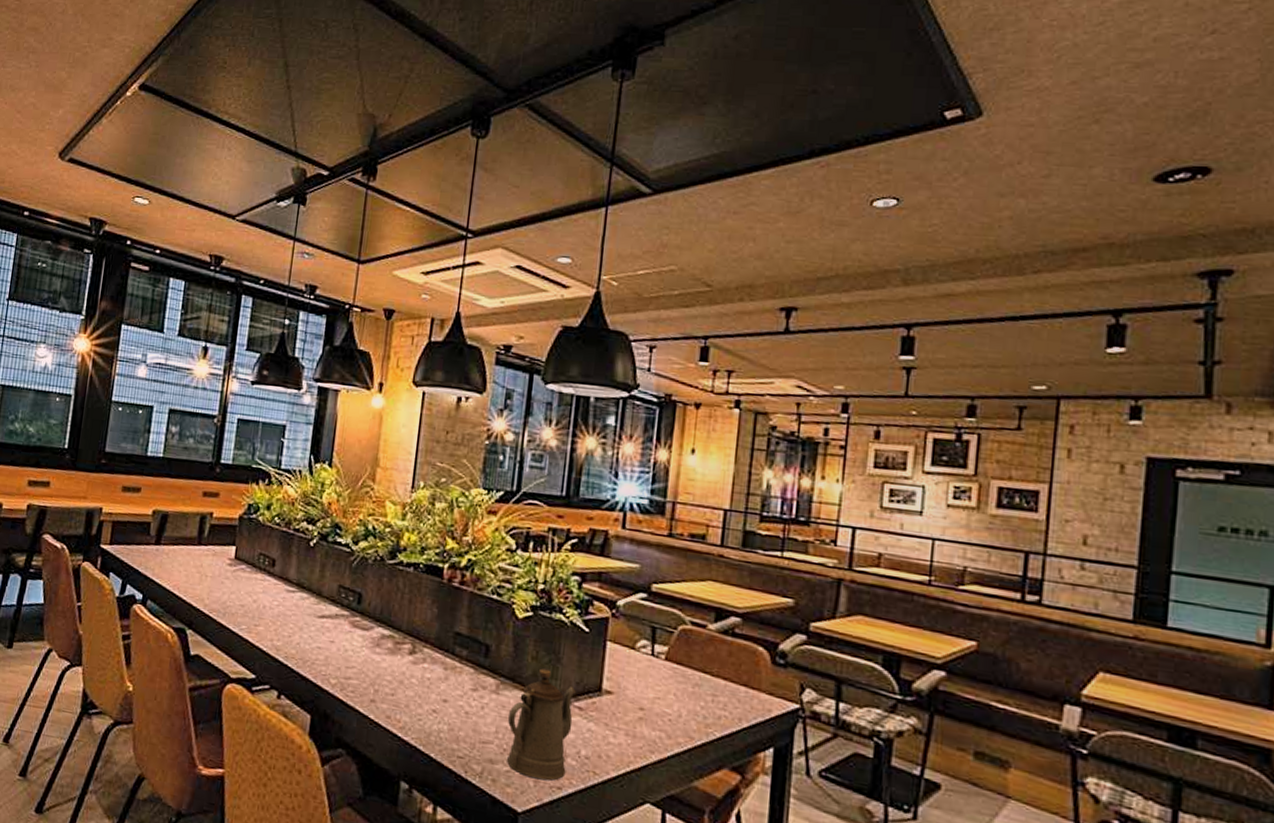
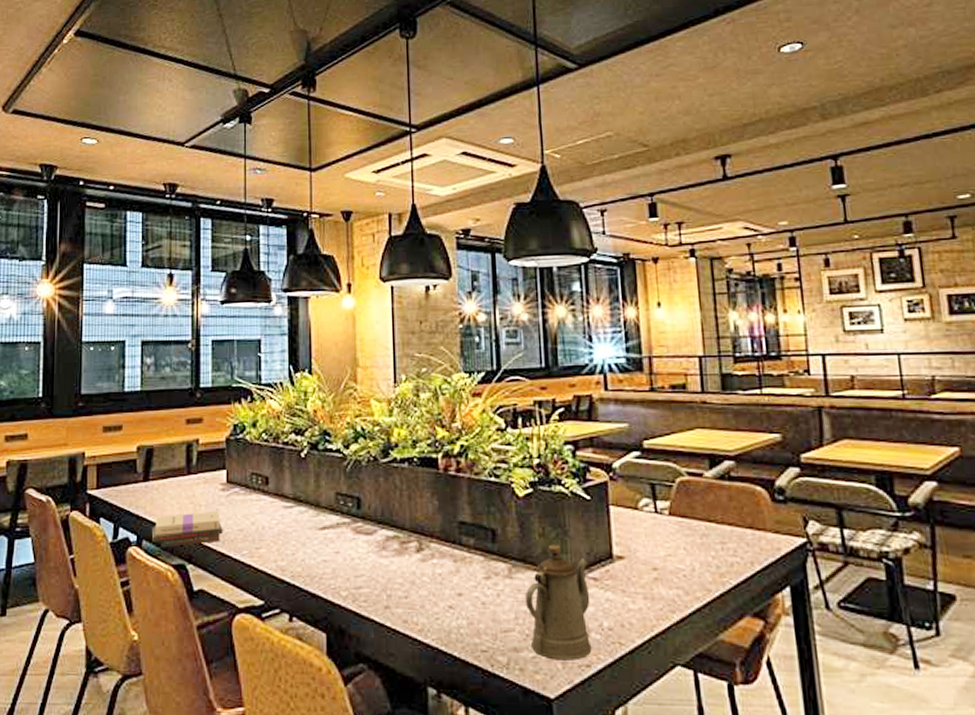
books: none [157,580,226,614] -> present [151,512,223,548]

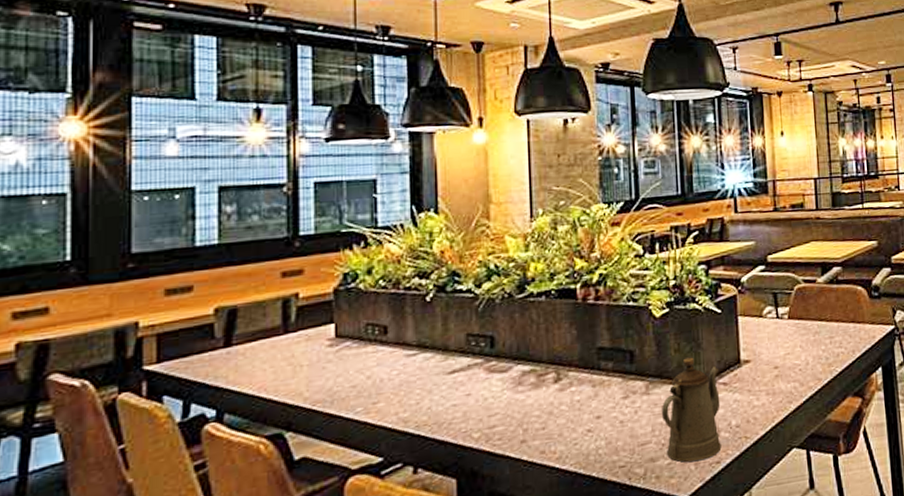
books: present [151,512,223,548] -> none [236,370,331,420]

